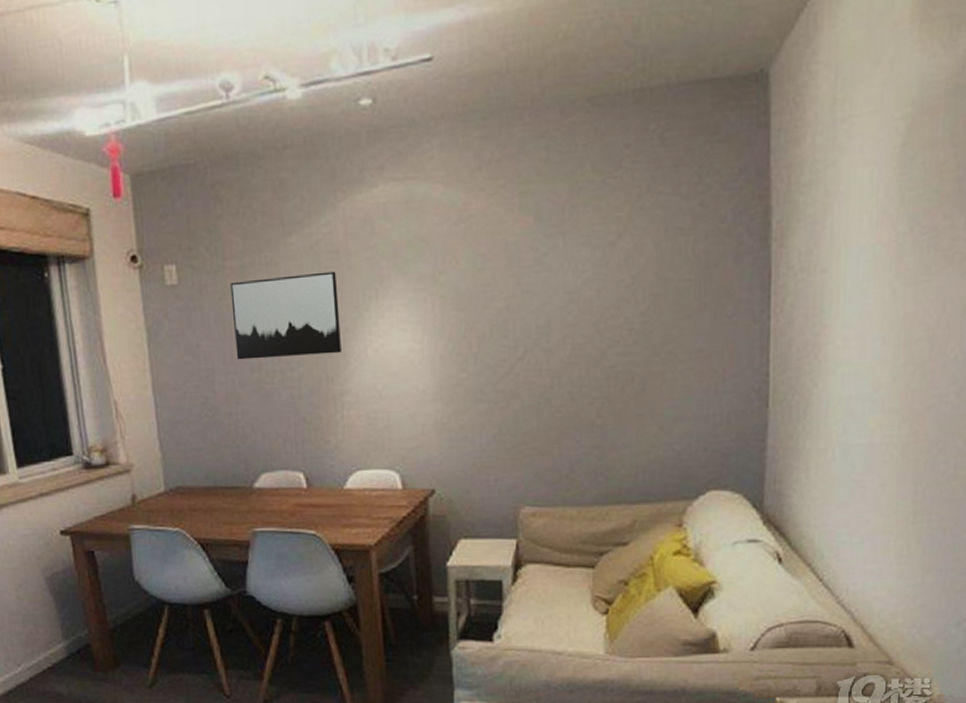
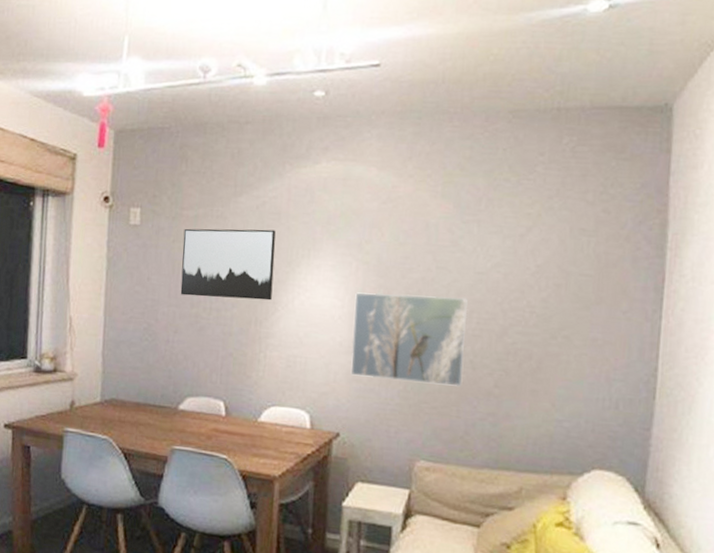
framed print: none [434,323,562,425] -> present [350,292,468,388]

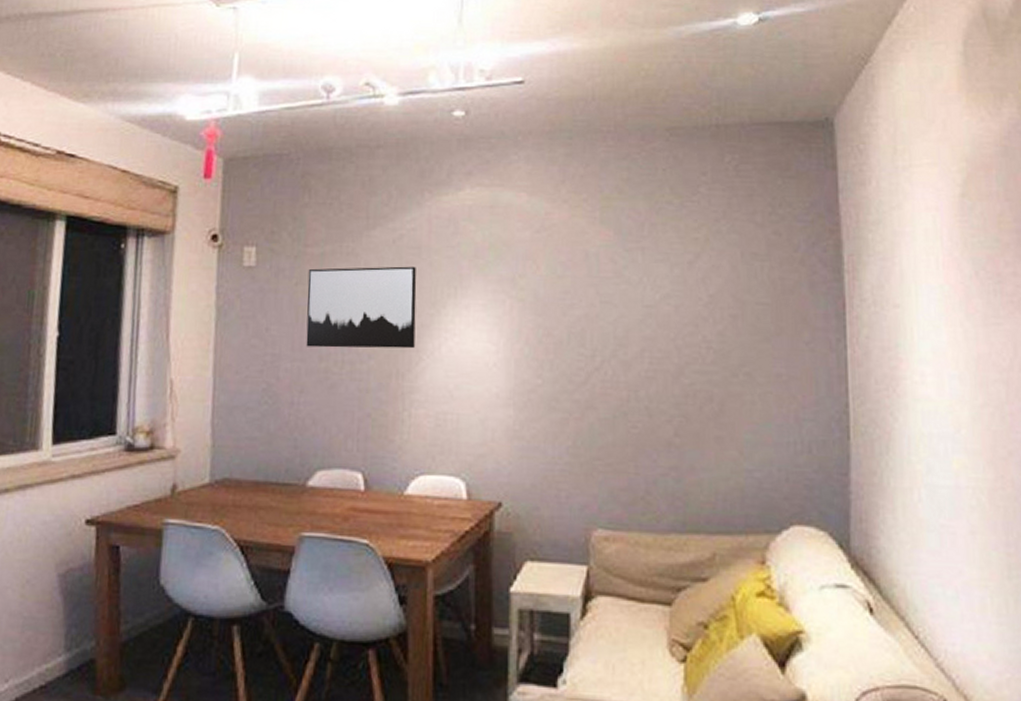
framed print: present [350,292,468,388] -> none [510,333,639,439]

